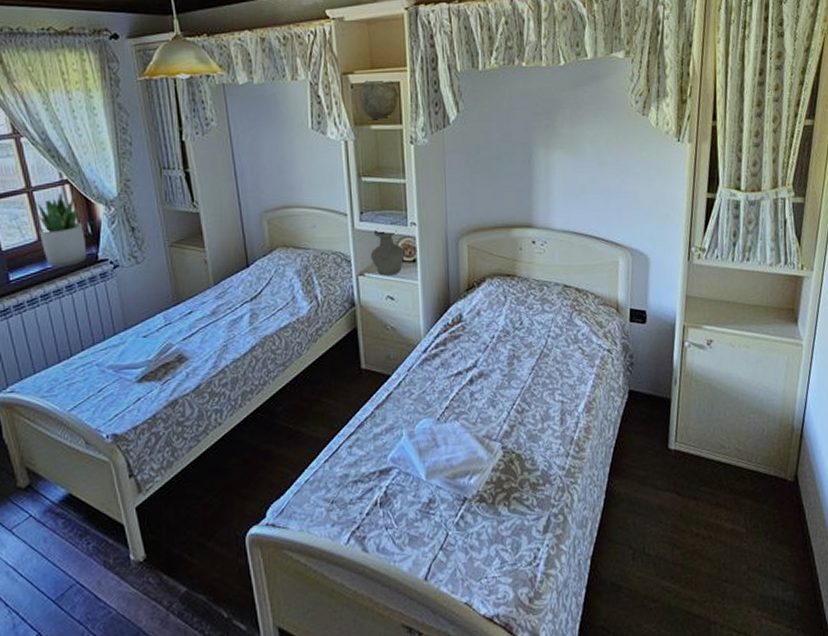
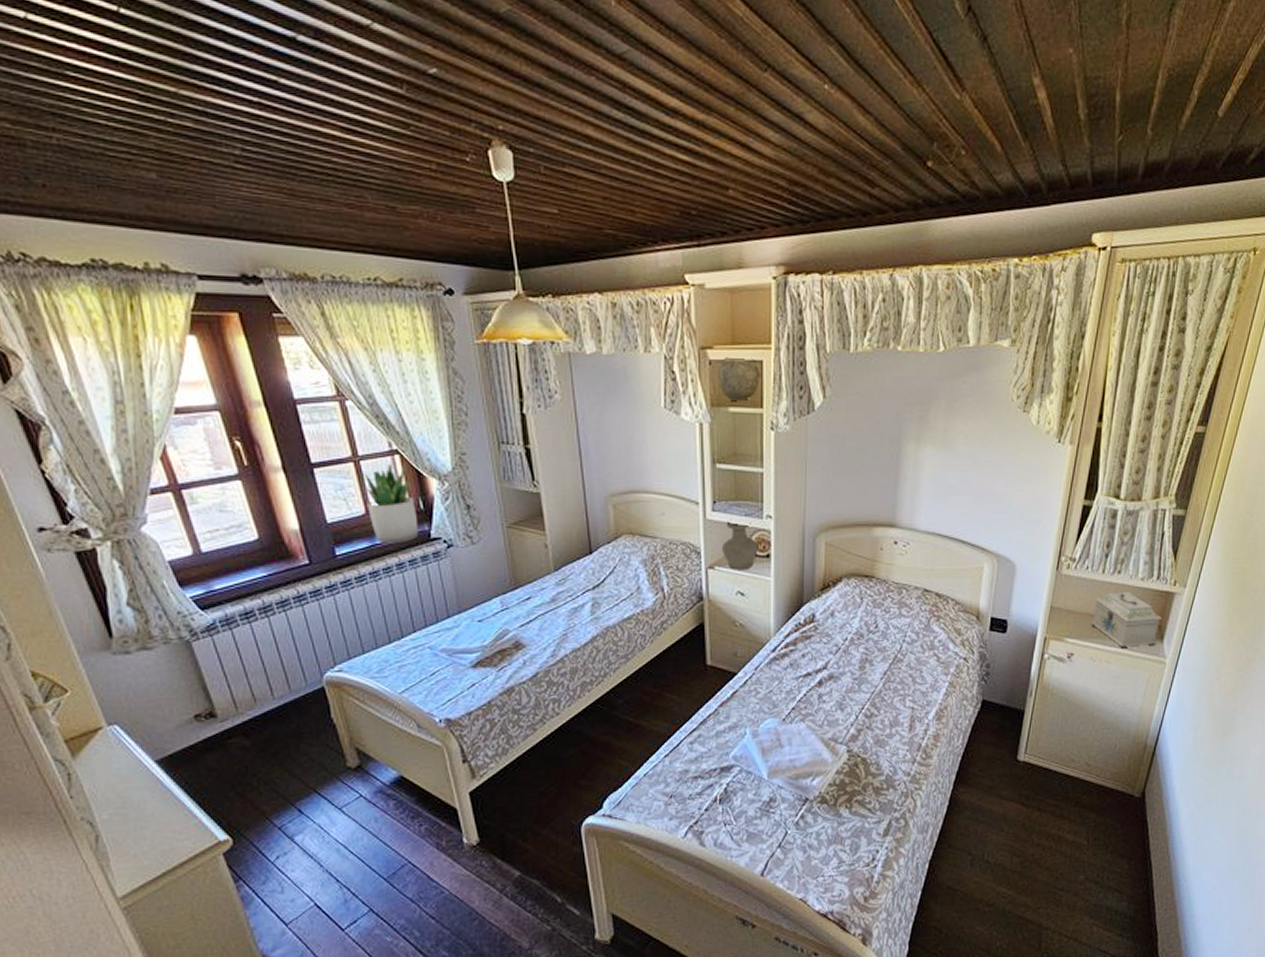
decorative box: none [726,277,794,333] -> present [1091,591,1162,649]

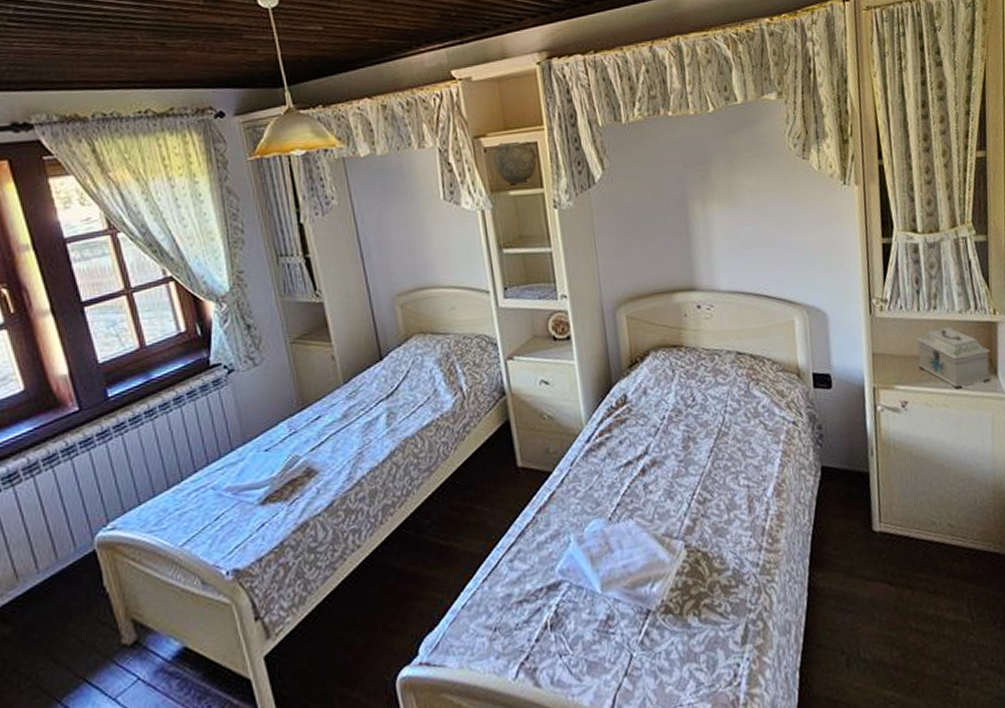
planter: present [362,461,419,544] -> none [136,287,197,378]
vase: present [723,519,758,570] -> none [519,304,558,358]

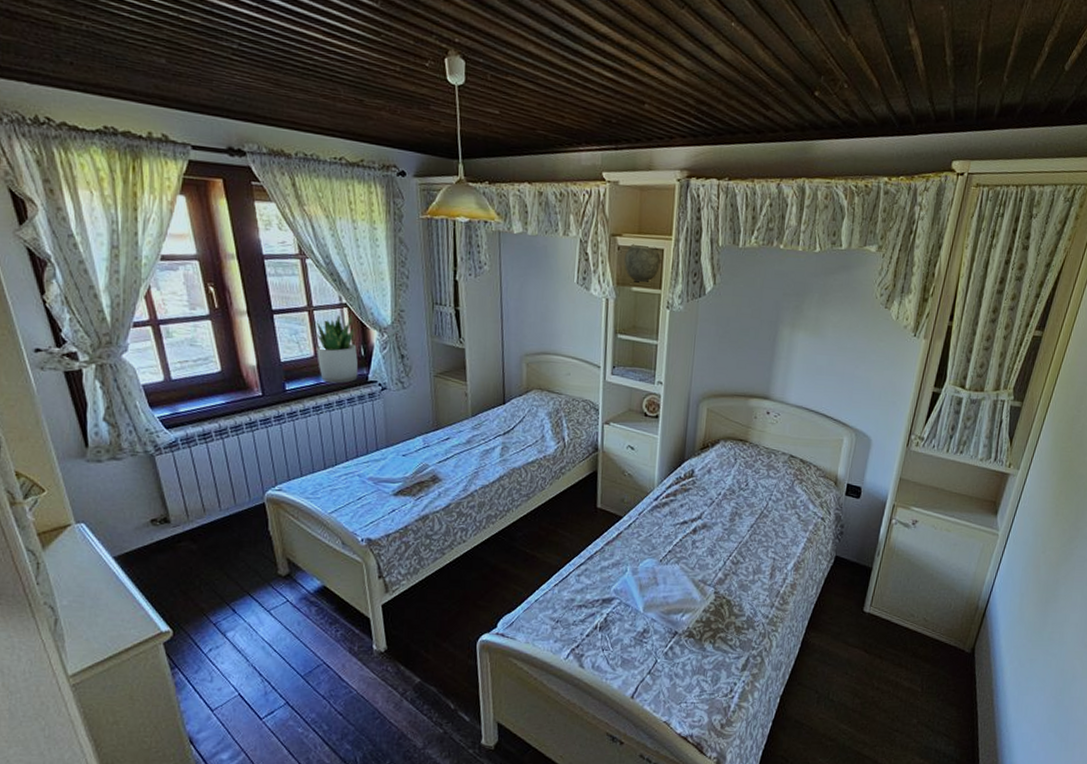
planter: none [136,287,197,378] -> present [314,314,359,384]
decorative box: present [916,326,991,389] -> none [934,469,997,520]

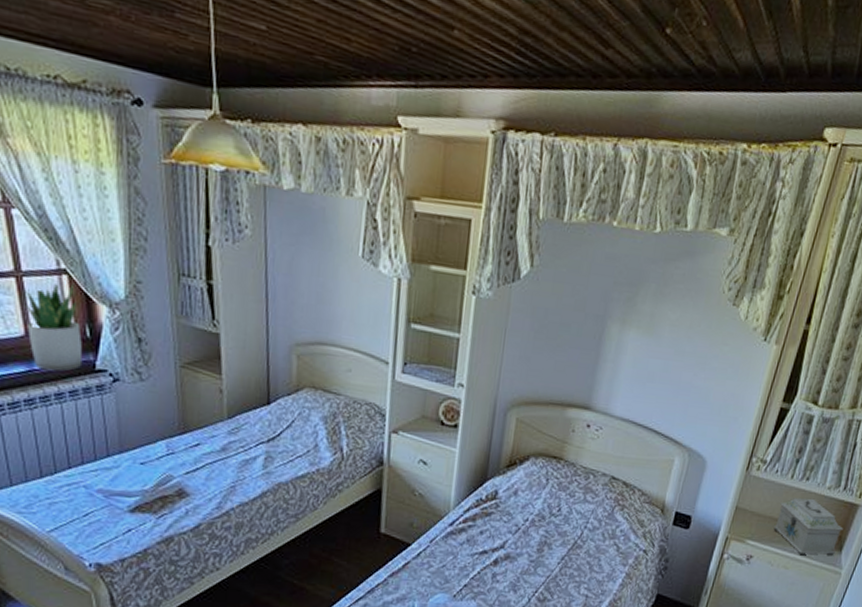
decorative vase: present [624,242,661,283] -> none [421,209,467,261]
decorative box: none [934,469,997,520] -> present [773,498,843,556]

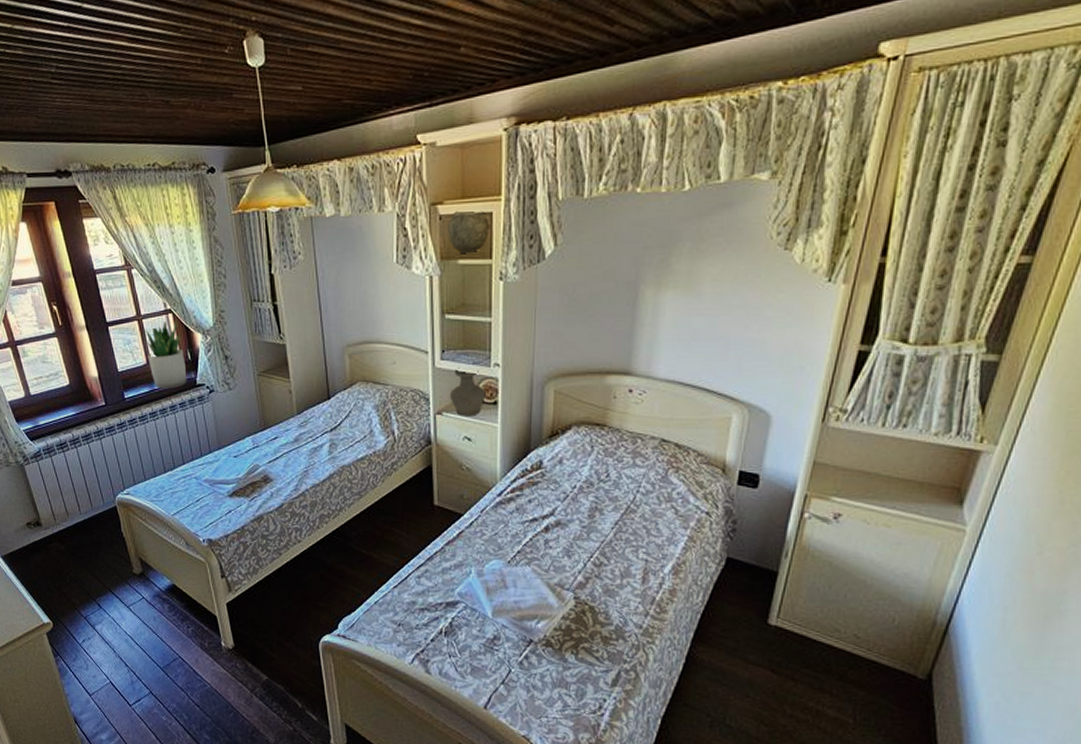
vase: none [408,383,447,438] -> present [450,368,486,416]
decorative vase: none [421,209,467,261] -> present [447,209,489,254]
decorative box: present [773,498,843,556] -> none [865,447,962,512]

